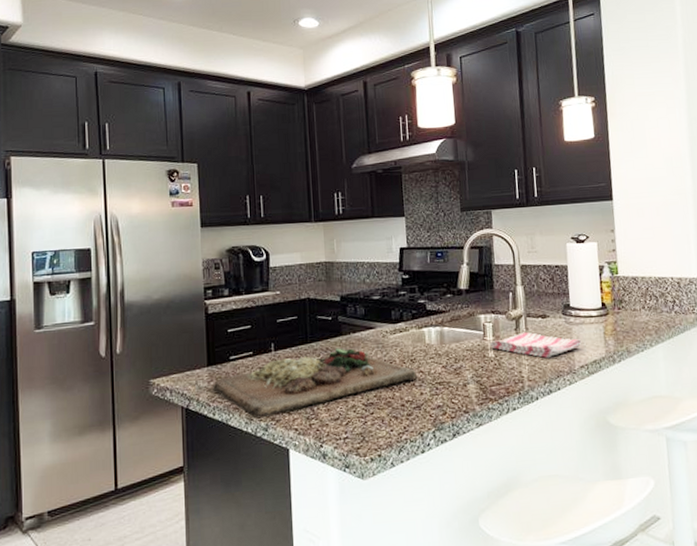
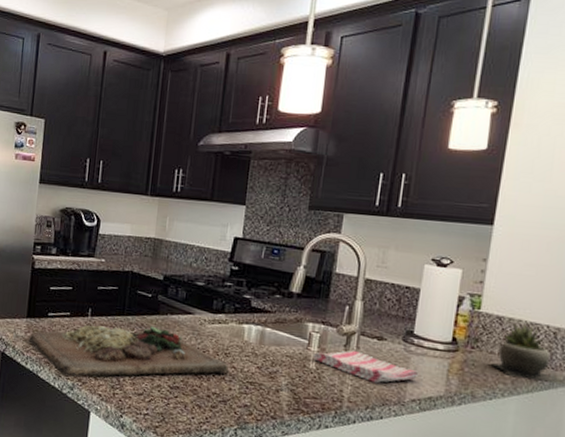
succulent plant: none [634,280,689,327] -> present [489,324,558,382]

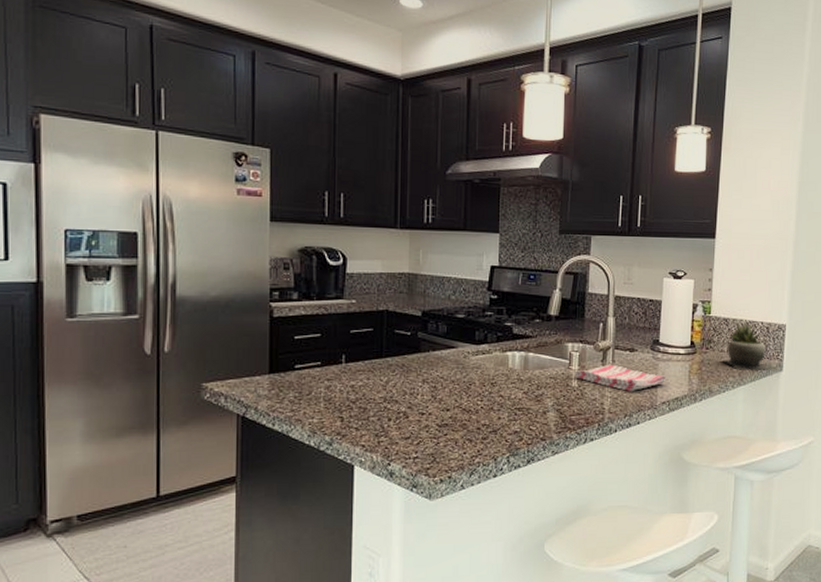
cutting board: present [29,325,229,378] -> none [274,365,497,432]

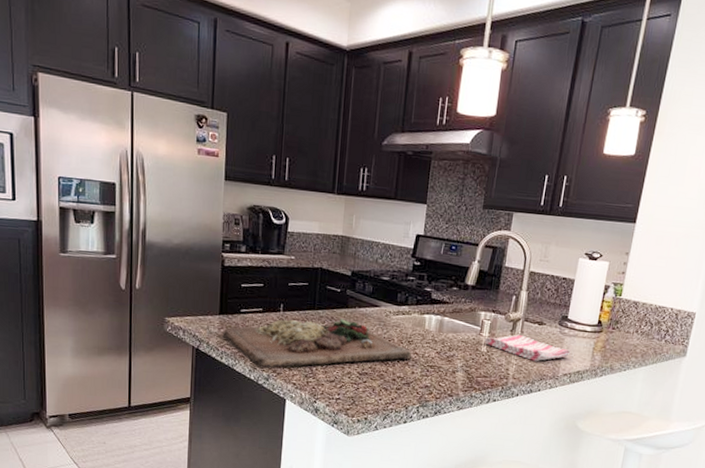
cutting board: none [274,365,497,432] -> present [222,318,412,369]
succulent plant: present [720,324,772,370] -> none [625,308,676,354]

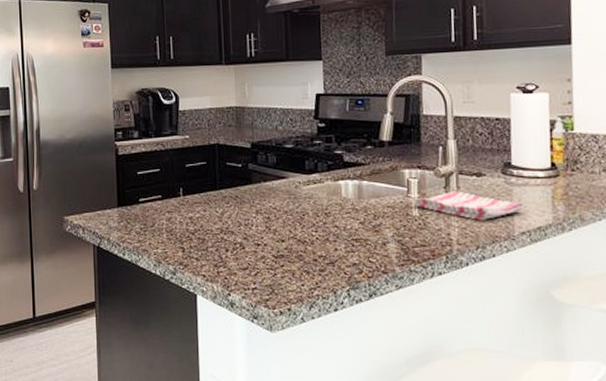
cutting board: present [222,318,412,369] -> none [123,196,332,262]

